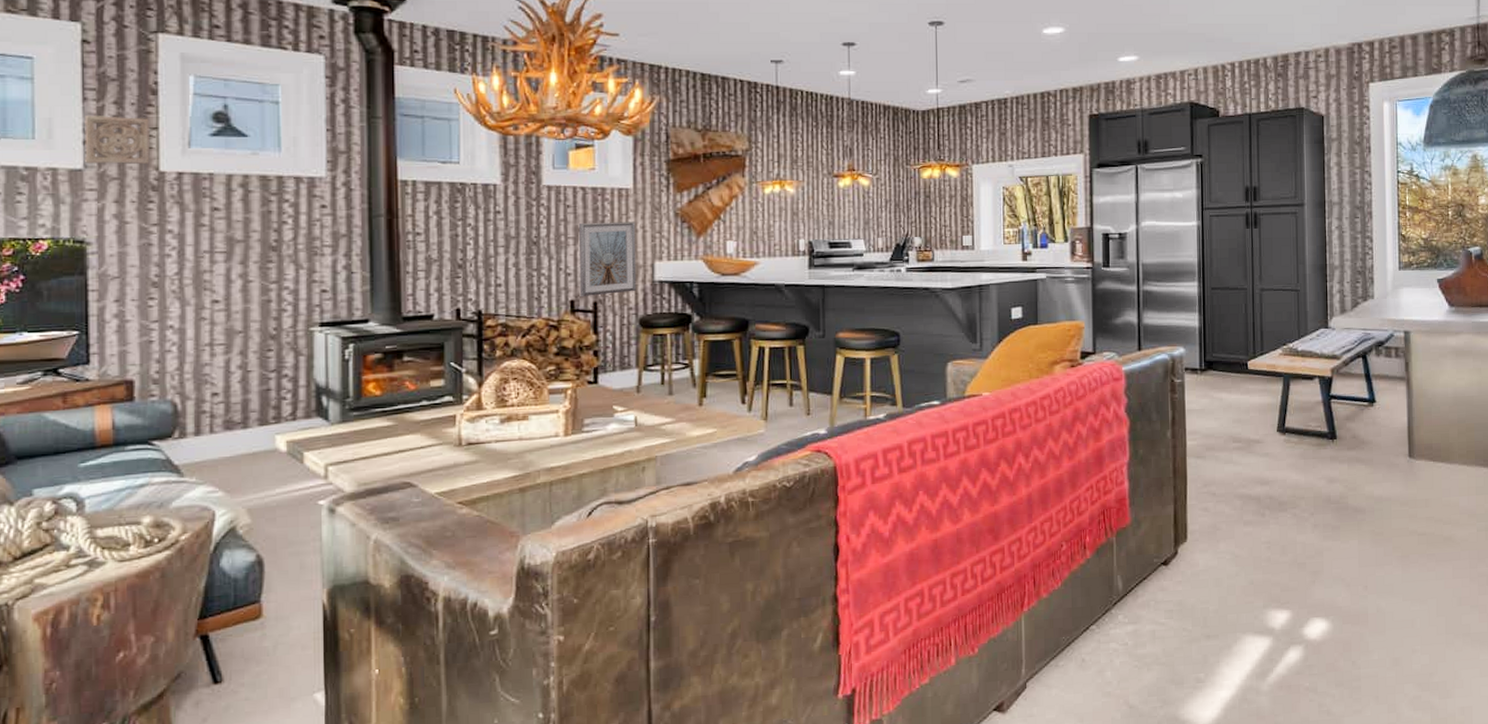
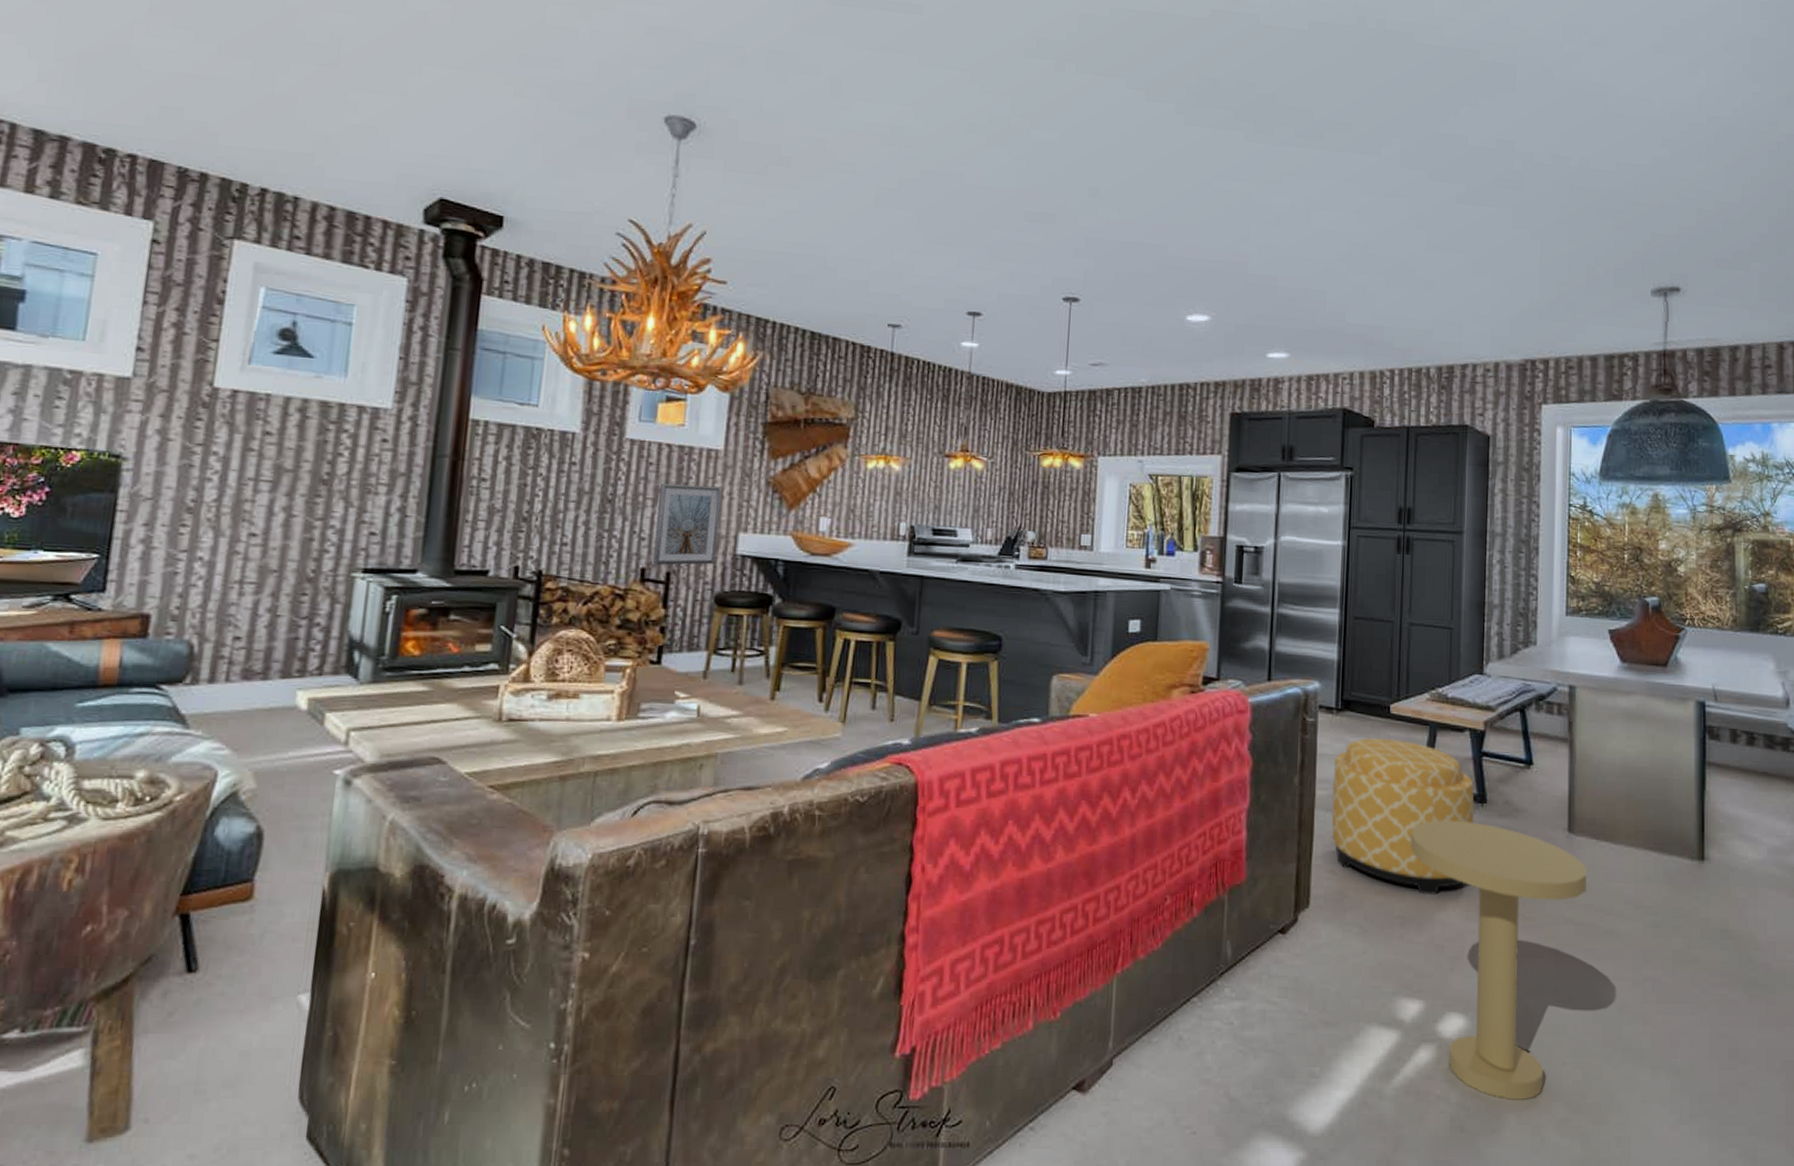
wall ornament: present [84,116,150,165] -> none [135,321,211,379]
ottoman: none [1201,391,1327,522] -> present [1331,737,1475,895]
side table: none [1272,455,1427,685] -> present [1411,820,1588,1100]

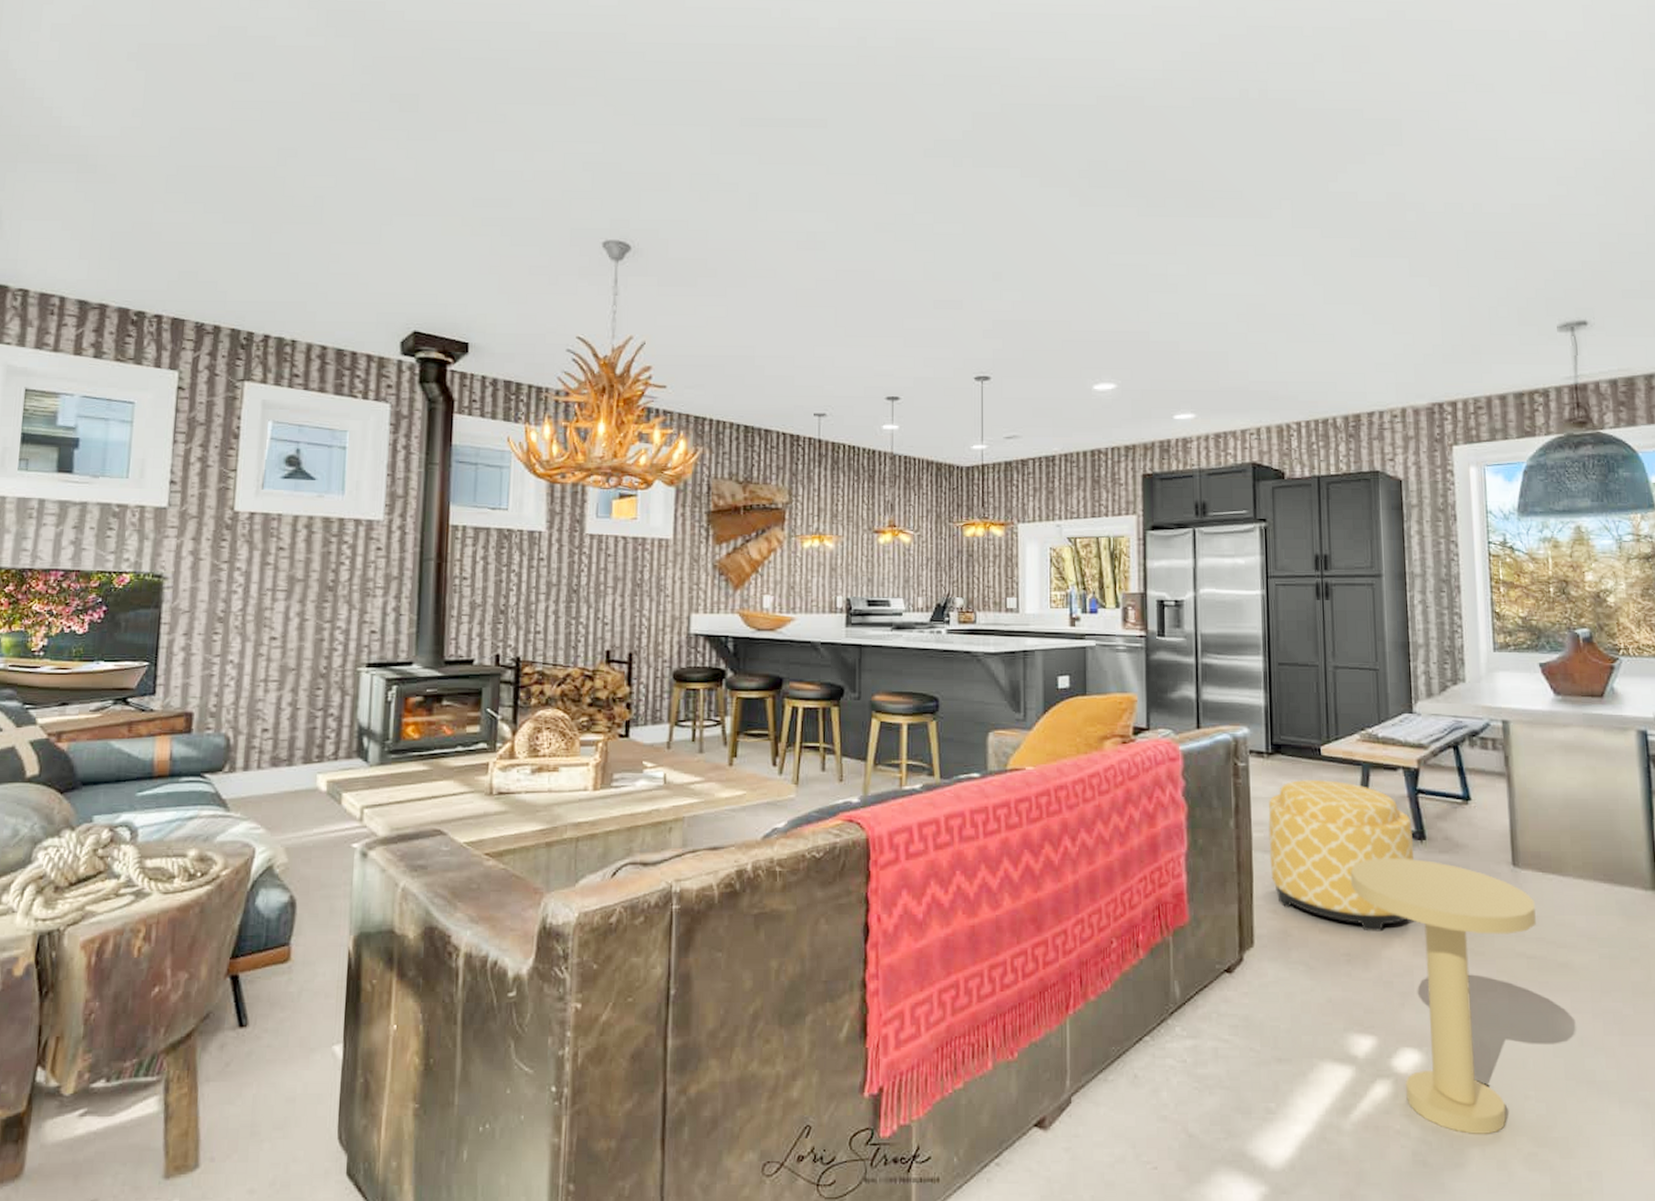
picture frame: present [652,483,723,566] -> none [615,572,674,647]

